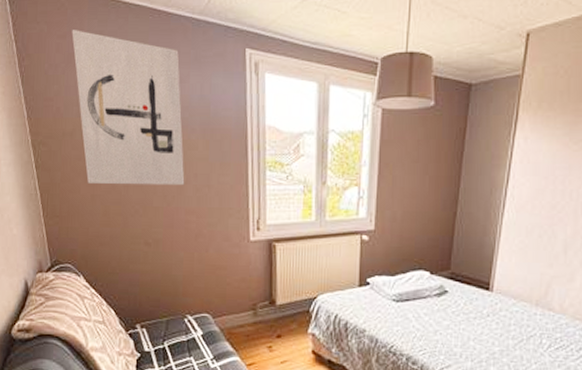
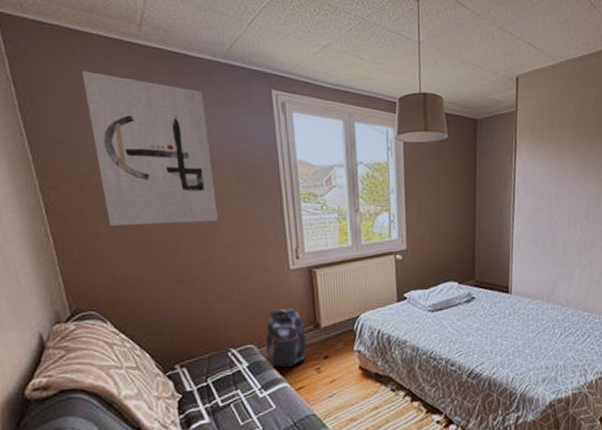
backpack: none [219,280,261,342] -> present [265,307,307,368]

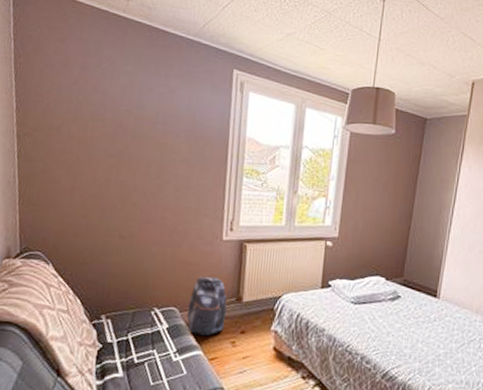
wall art: present [82,71,219,226] -> none [68,36,172,185]

